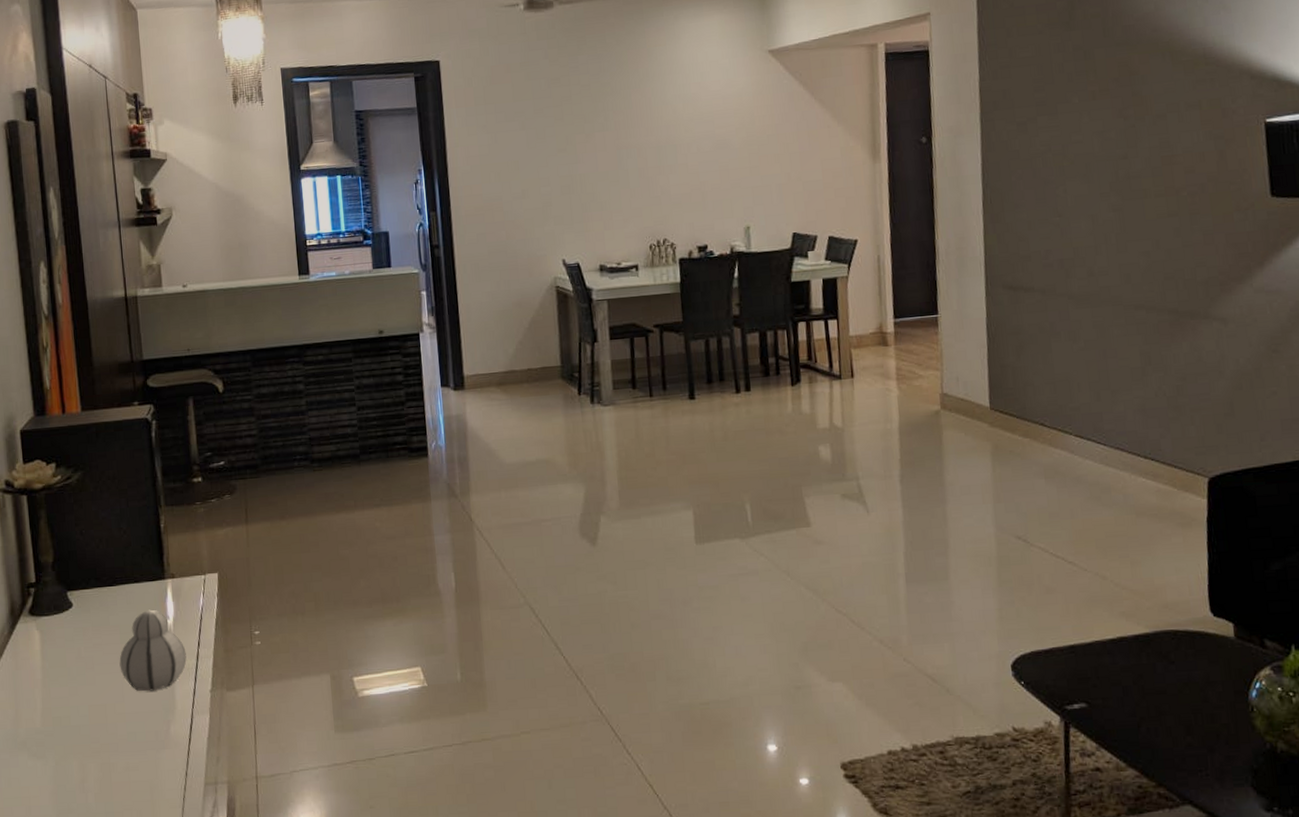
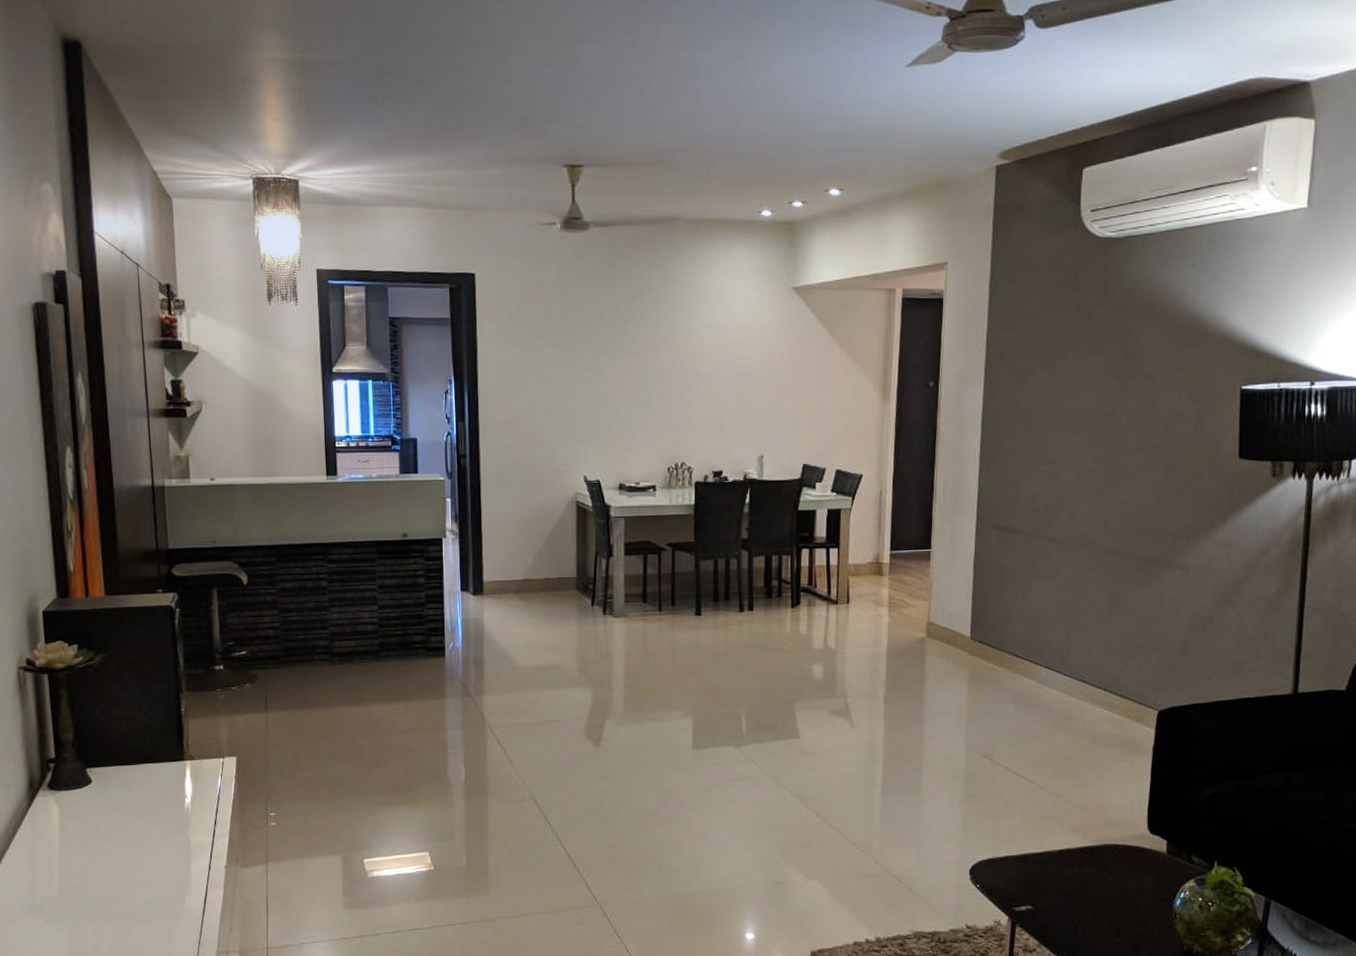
gourd: present [119,609,187,692] -> none [137,788,203,865]

